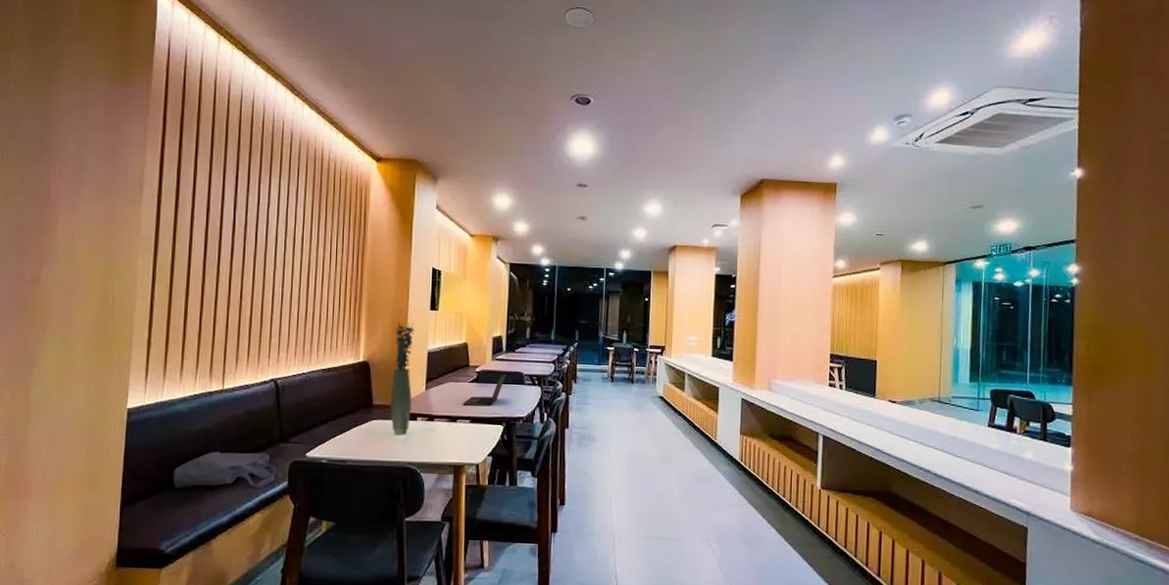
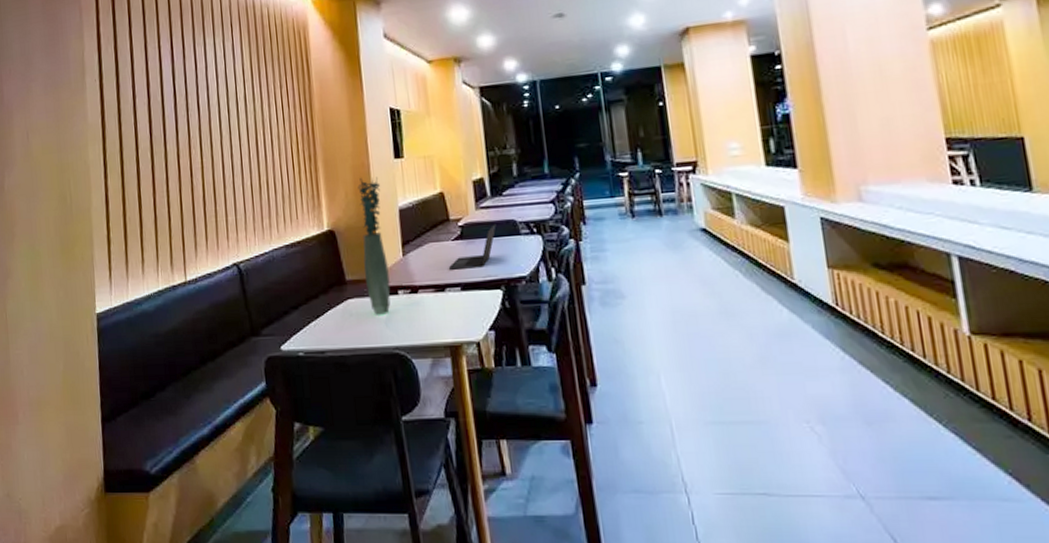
tote bag: present [172,451,278,489] -> none [148,350,253,400]

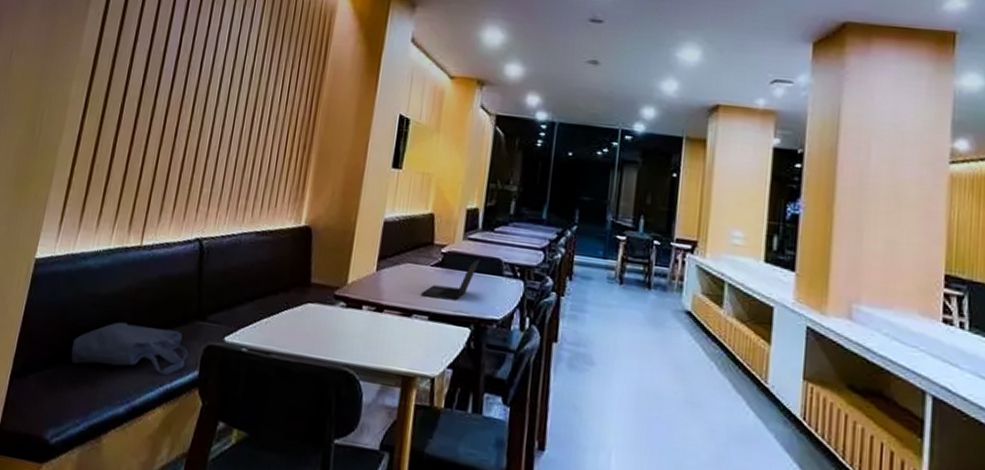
tote bag: none [148,350,253,400] -> present [70,322,189,376]
vase: present [358,177,391,317] -> none [330,179,372,329]

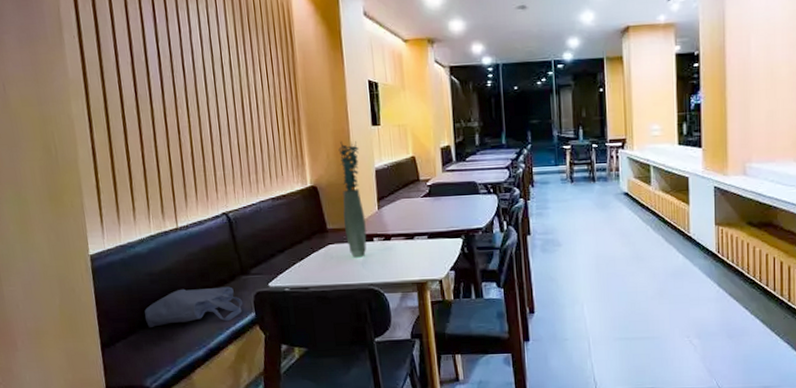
vase: none [330,179,372,329] -> present [338,141,367,259]
laptop: present [420,258,481,301] -> none [417,184,460,222]

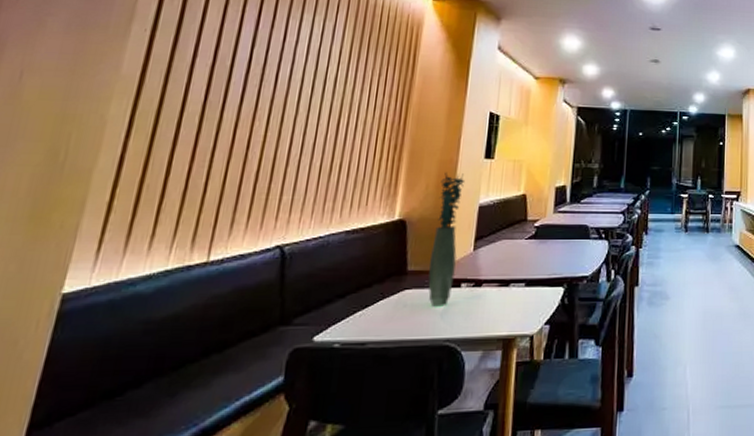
tote bag: present [144,286,243,328] -> none [115,340,272,399]

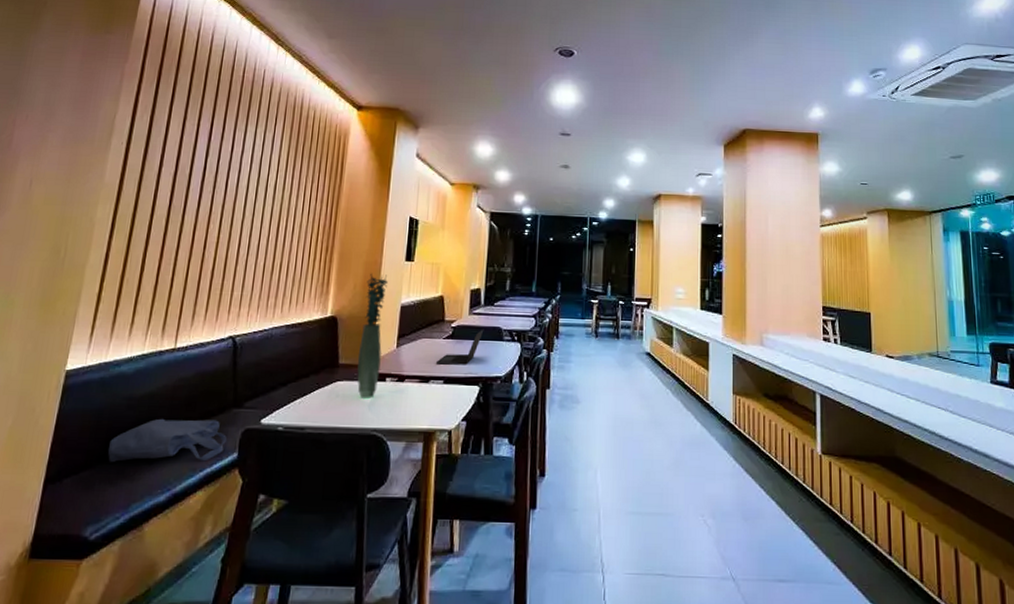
tote bag: none [115,340,272,399] -> present [107,418,228,463]
laptop: none [516,227,570,266] -> present [435,329,484,365]

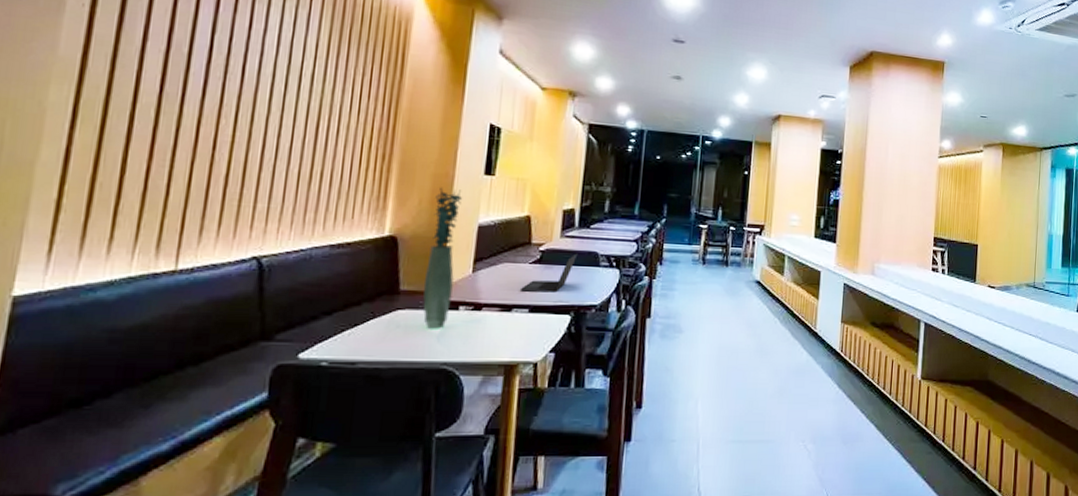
tote bag: present [107,418,228,463] -> none [82,354,254,408]

